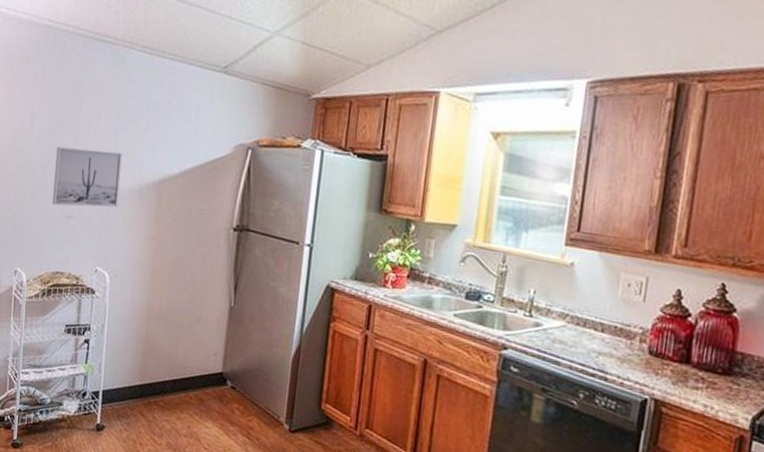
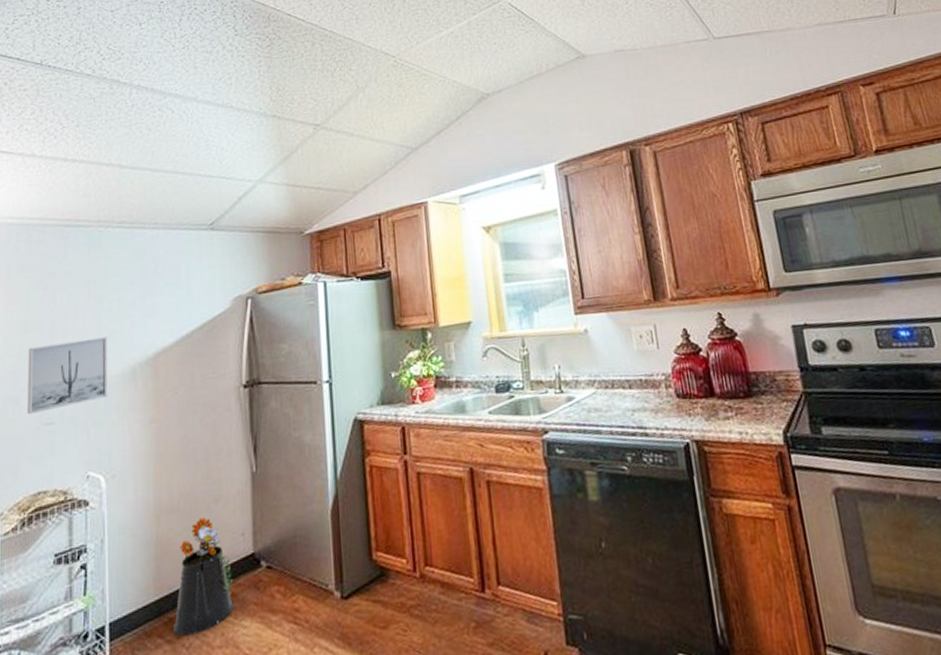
watering can: none [151,331,202,421] -> present [173,517,233,636]

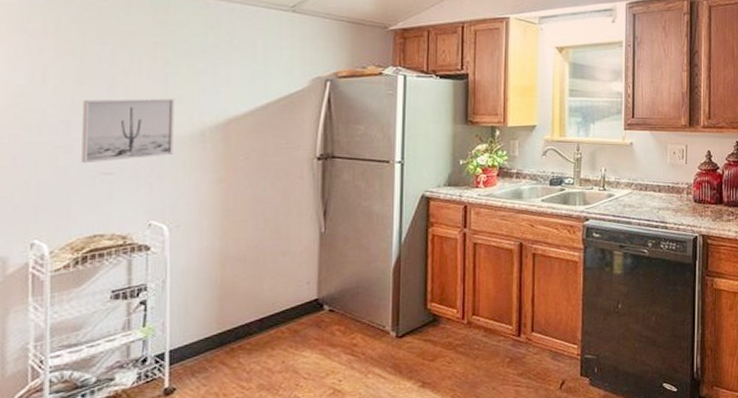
watering can: present [173,517,233,636] -> none [235,267,295,363]

